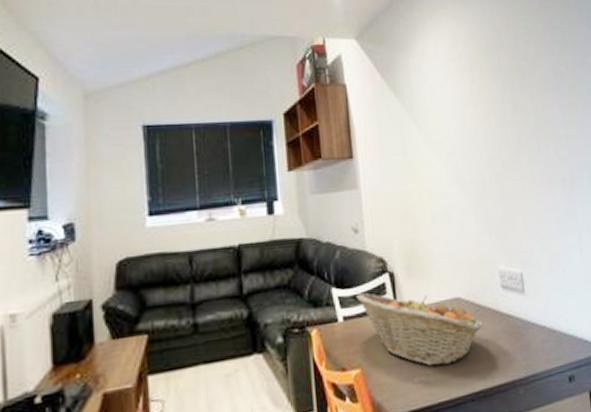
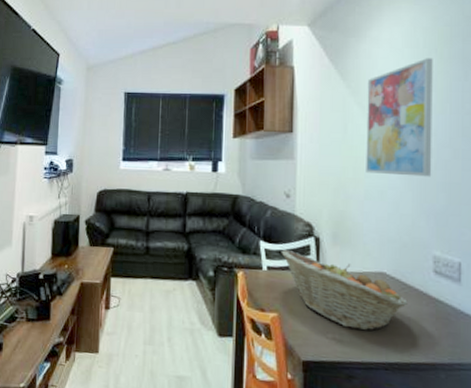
wall art: none [420,71,488,194] -> present [366,58,433,177]

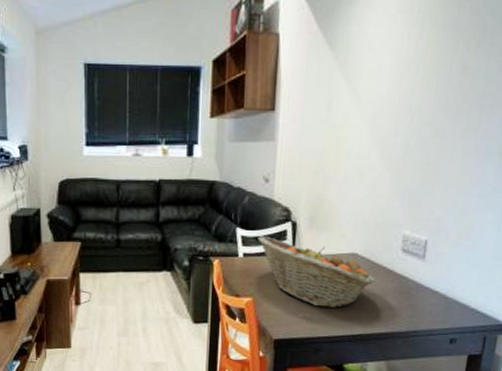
wall art: present [366,58,433,177] -> none [347,25,426,157]

